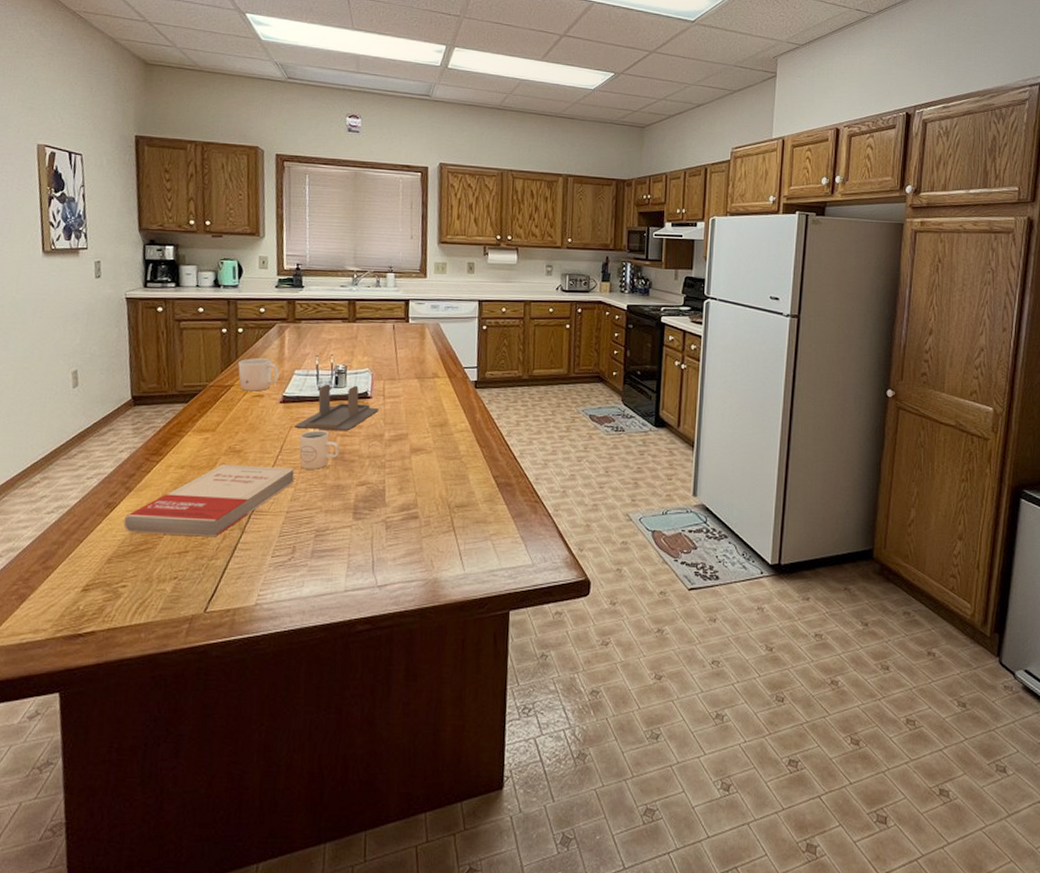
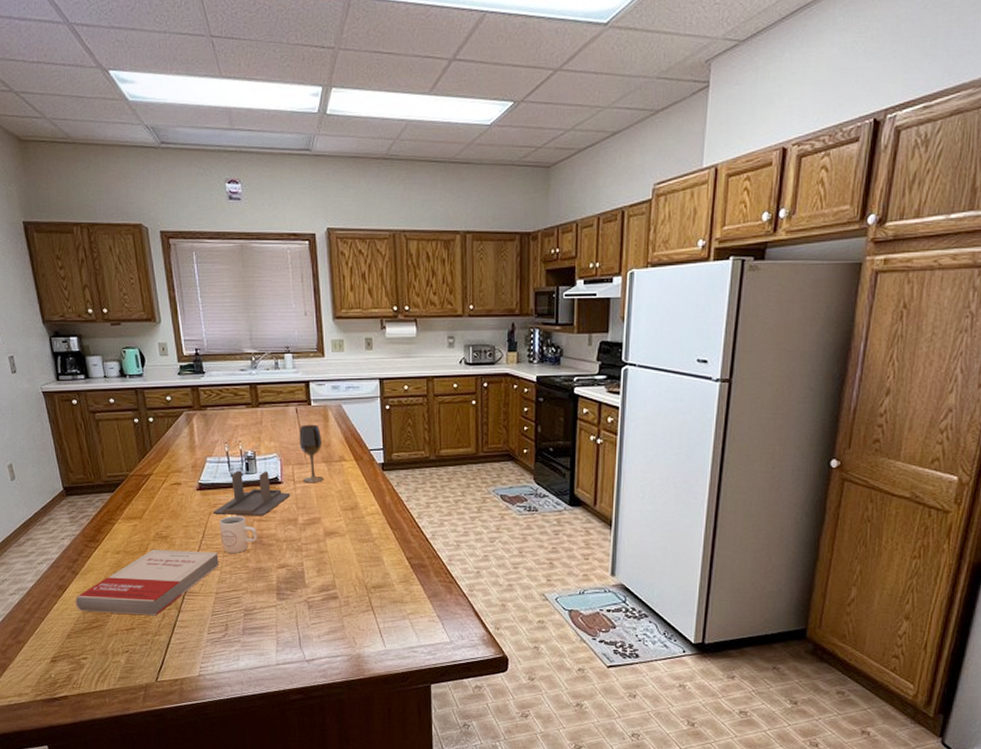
mug: present [238,358,279,392] -> none [154,447,193,480]
wine glass: none [393,341,417,399] -> present [299,424,324,483]

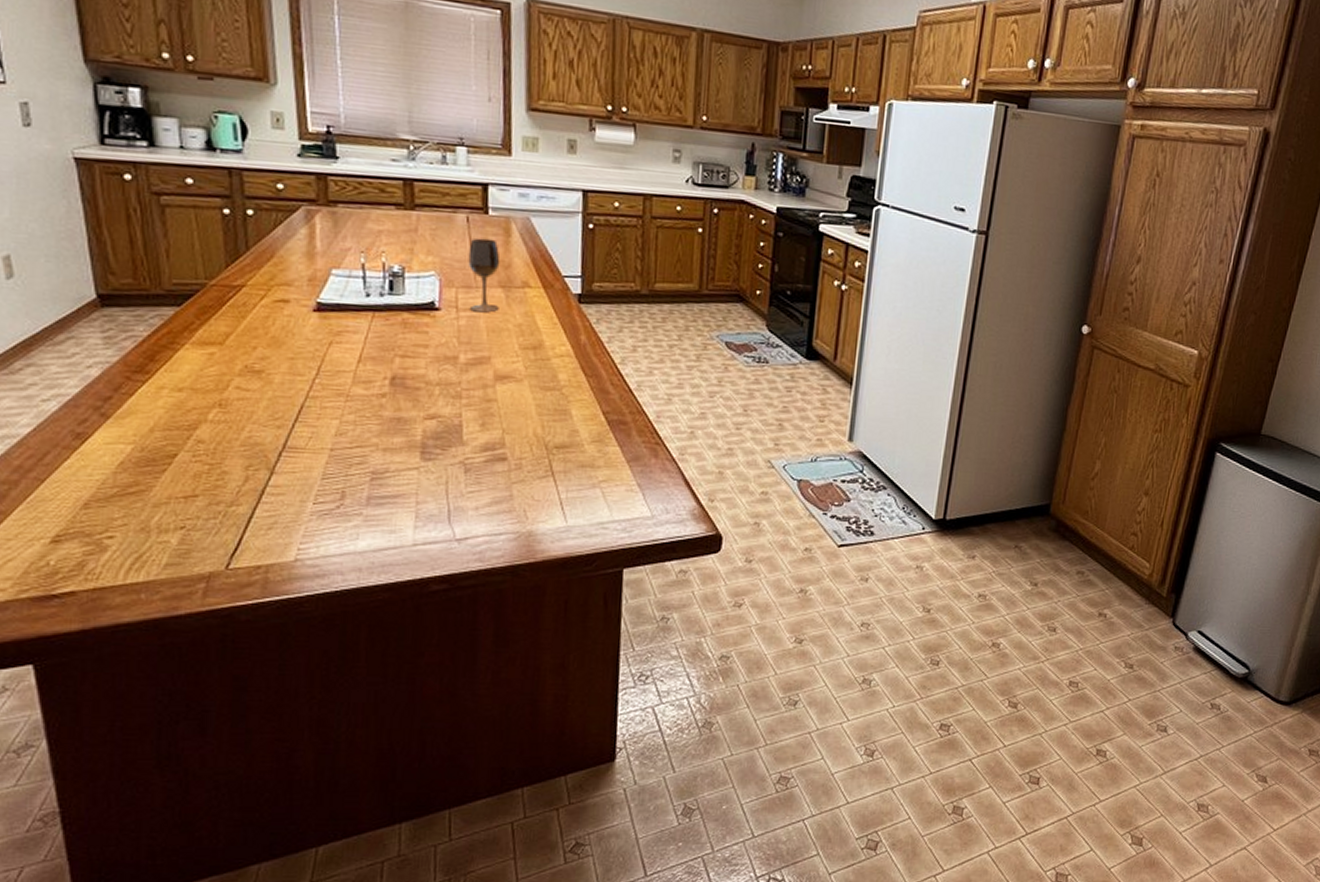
book: present [75,549,220,616] -> none [102,388,340,479]
napkin holder: present [214,470,291,516] -> none [336,289,452,351]
mug: present [219,516,258,553] -> none [342,348,399,398]

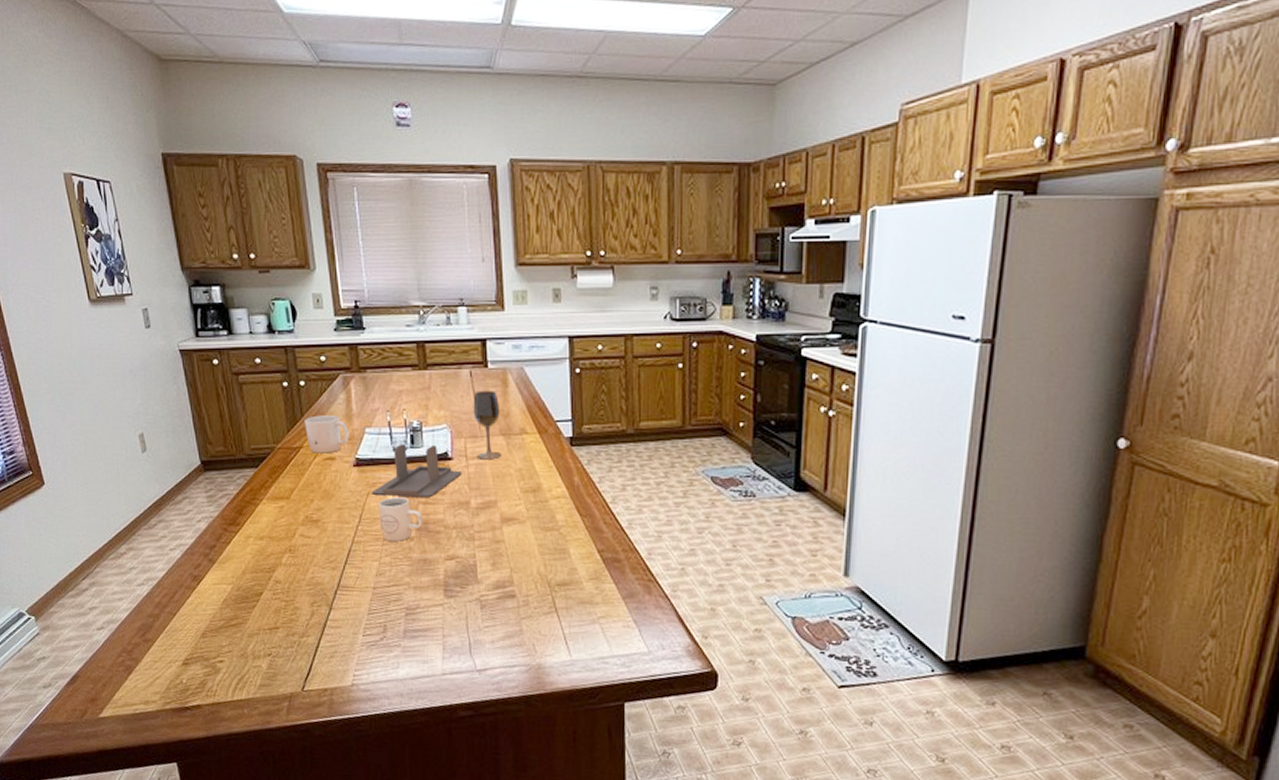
mug: none [250,250,310,295] -> present [305,415,349,454]
napkin holder: none [336,289,452,351] -> present [372,443,463,498]
mug: none [342,348,399,398] -> present [378,497,423,541]

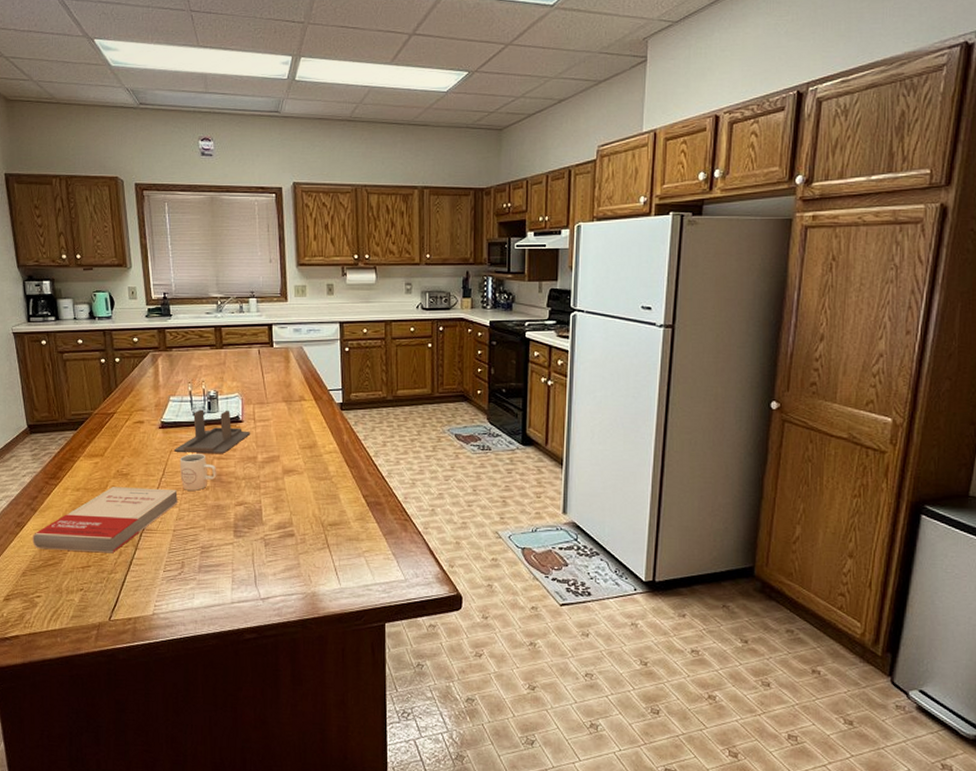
book: none [212,535,379,614] -> present [32,487,179,553]
mug: present [305,415,349,454] -> none [118,386,156,418]
wine glass: present [473,390,502,460] -> none [261,365,284,422]

